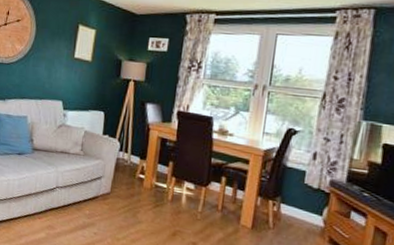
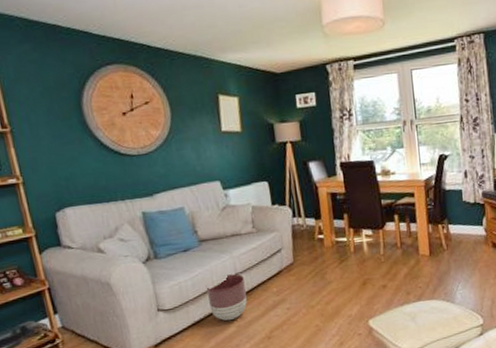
planter: none [28,186,63,227] -> present [206,274,247,321]

